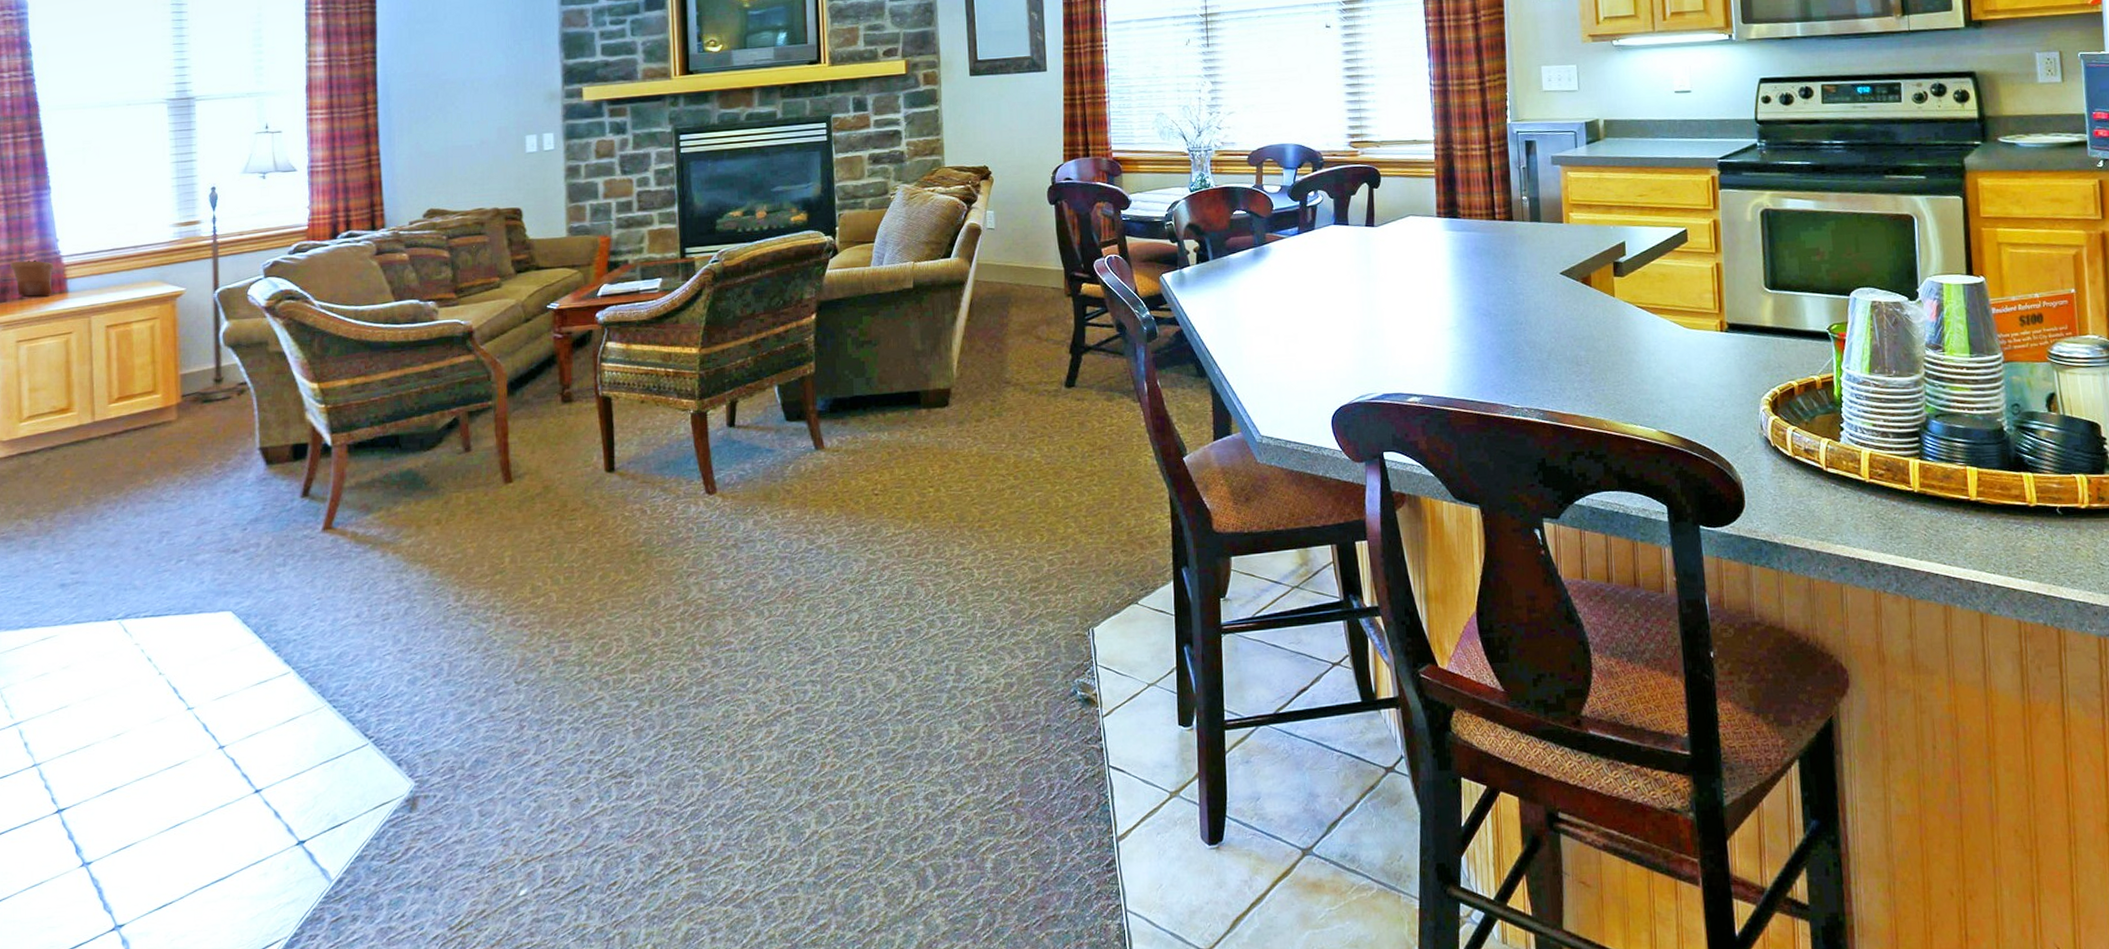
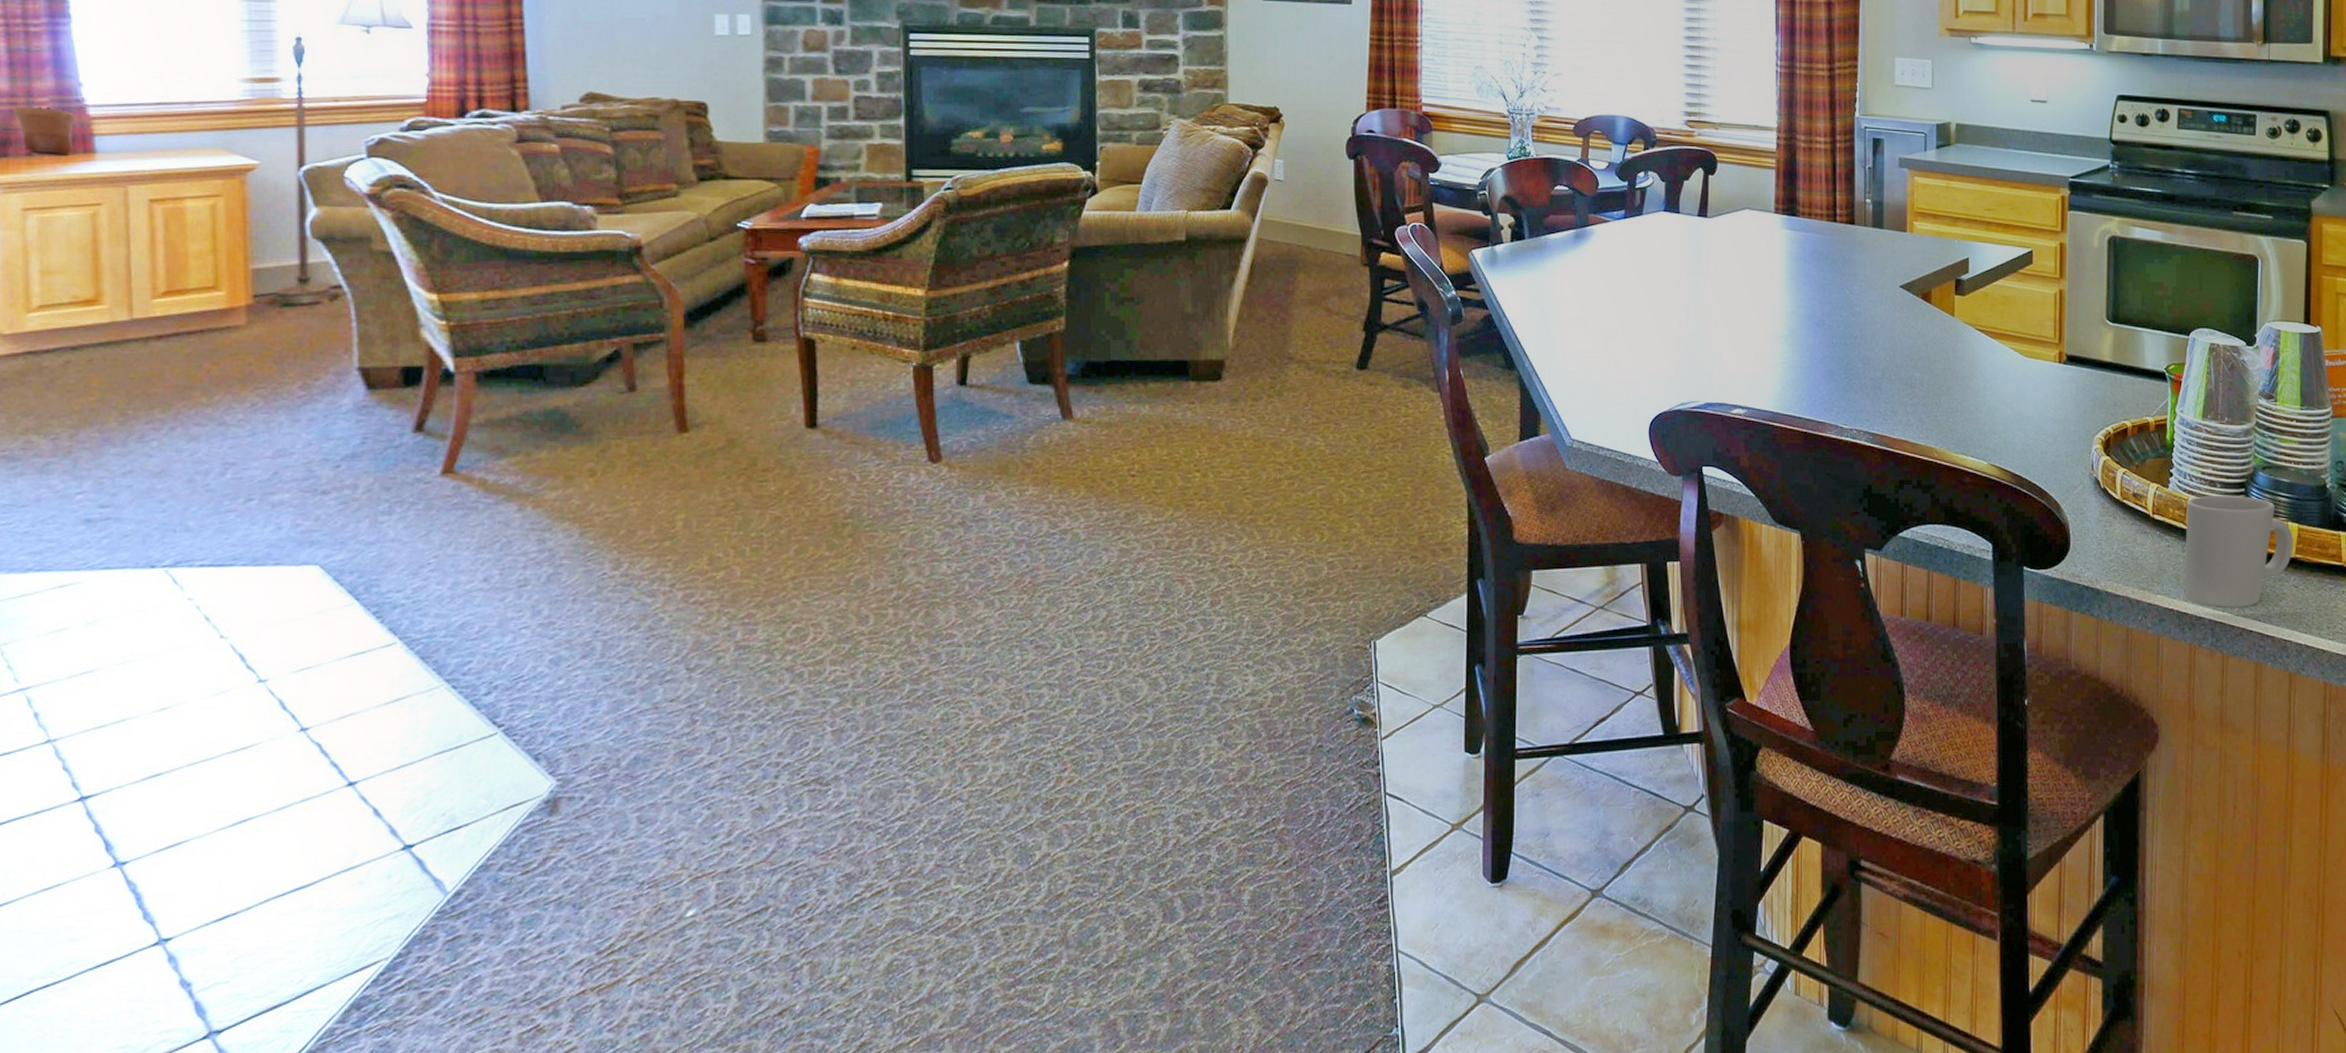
mug: none [1860,444,1974,554] -> present [2184,495,2293,608]

